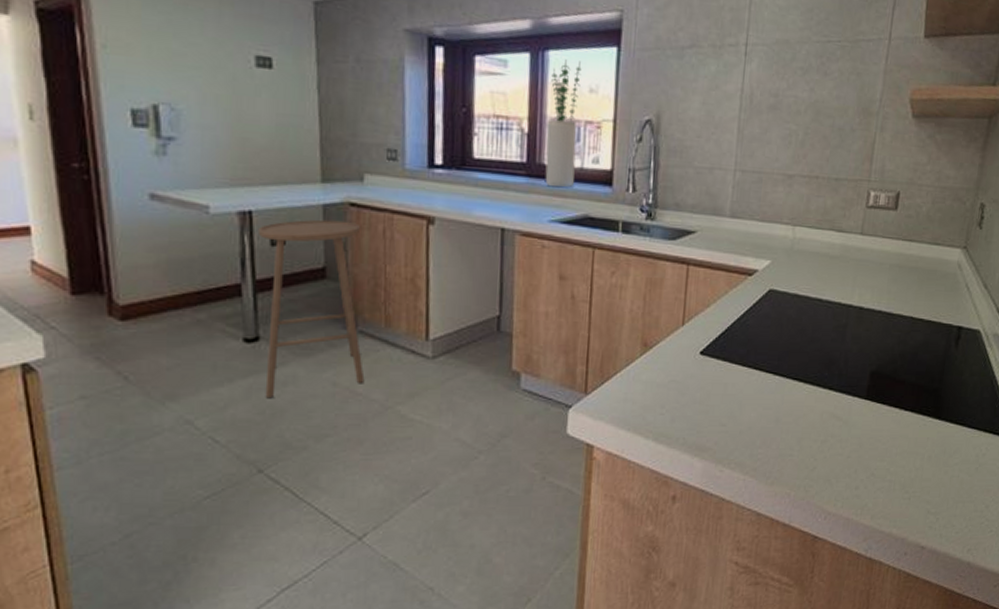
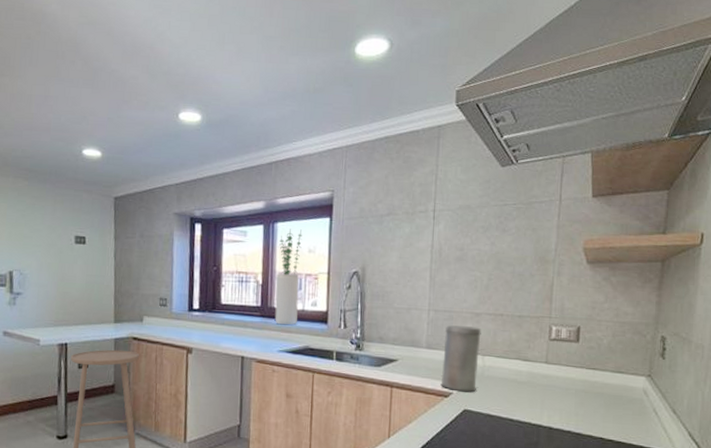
canister: none [744,189,794,269] -> present [440,325,481,392]

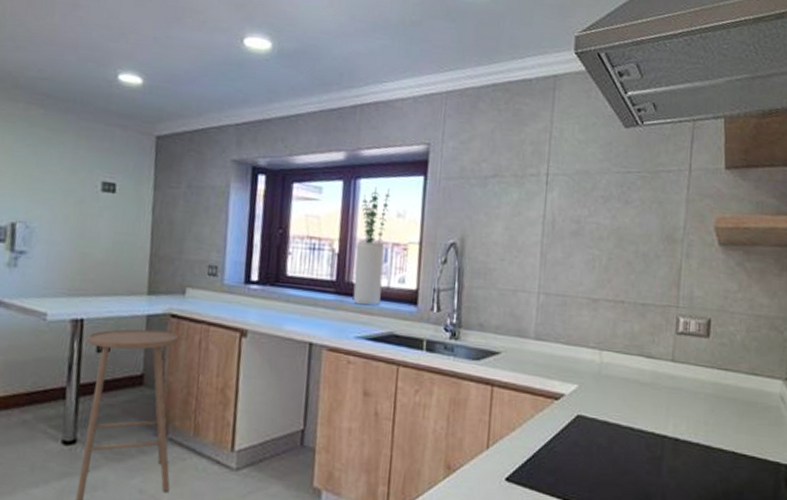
canister: present [440,325,481,392] -> none [550,312,599,394]

